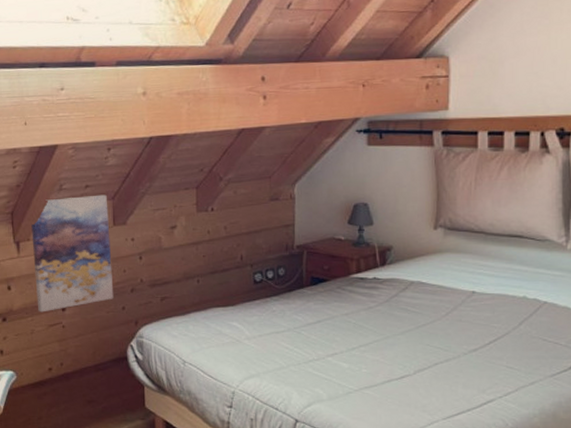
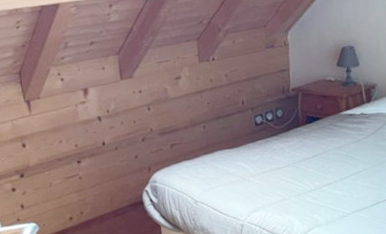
wall art: present [31,194,114,312] -> none [40,50,126,167]

